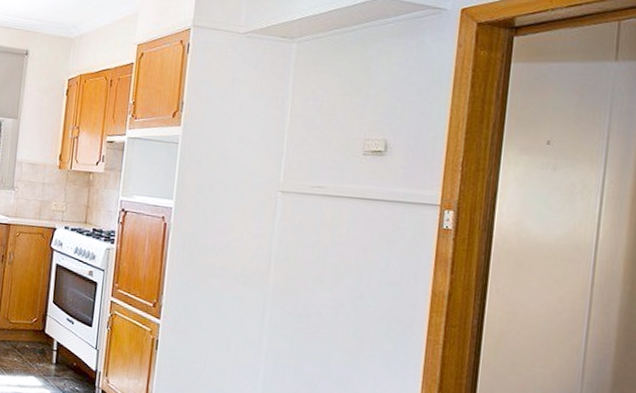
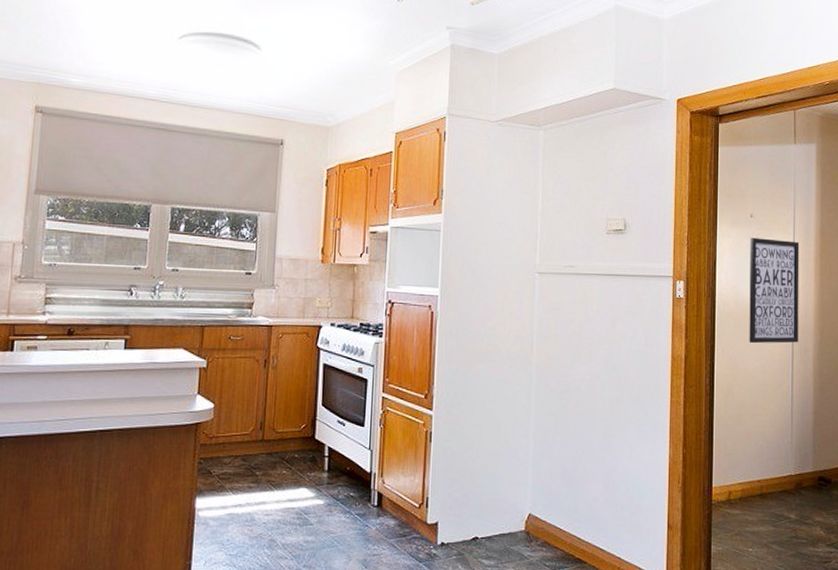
wall art: none [532,167,612,291] -> present [749,237,800,344]

